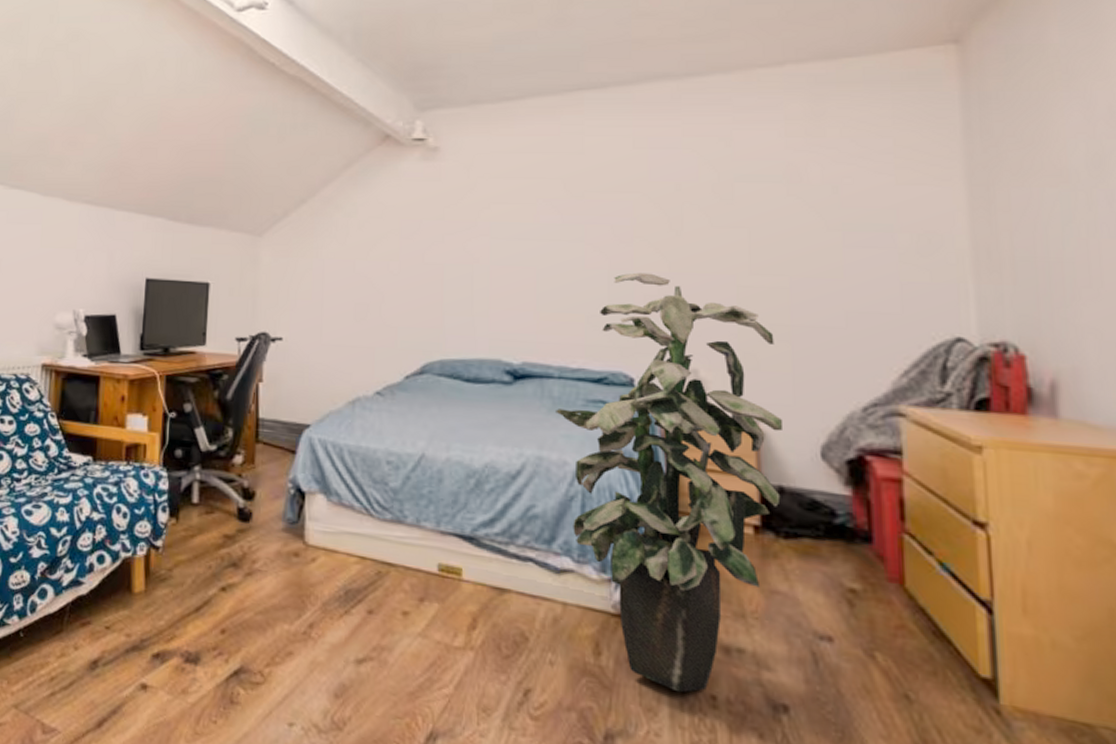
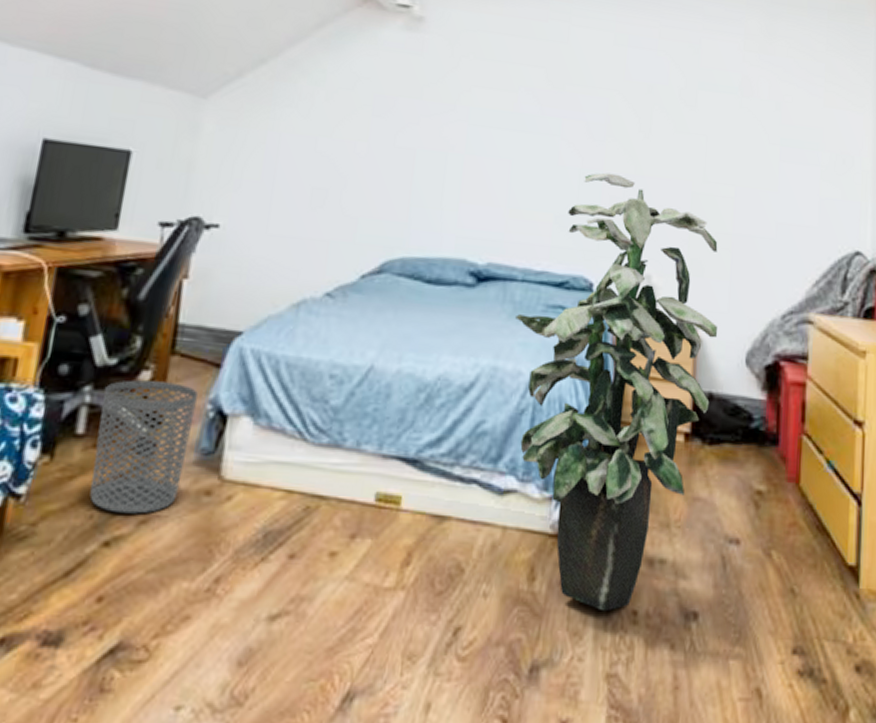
waste bin: none [207,462,280,568] -> present [89,380,198,514]

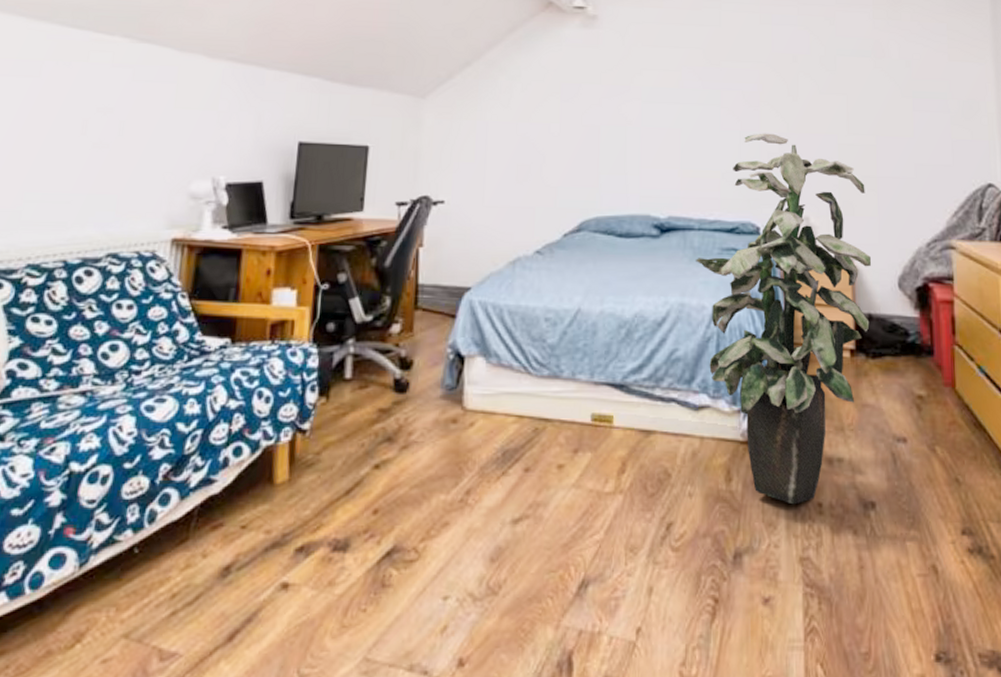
waste bin: present [89,380,198,514] -> none [360,332,439,441]

